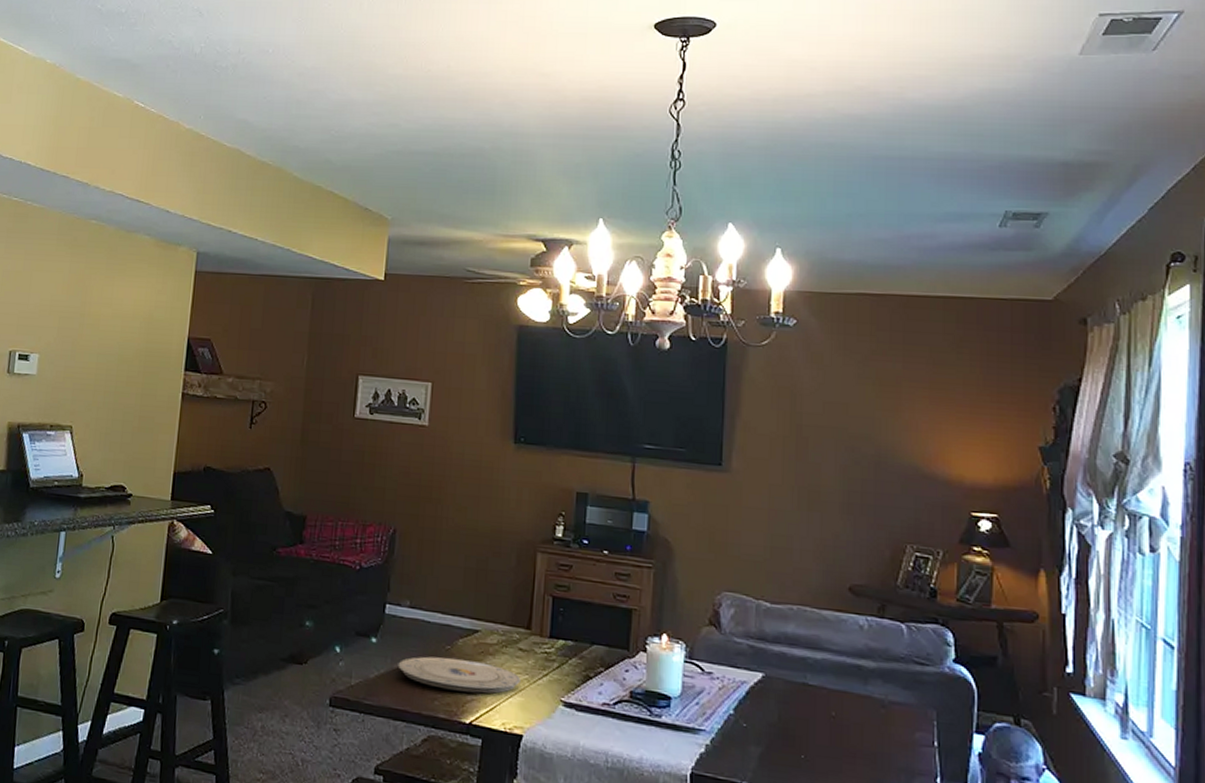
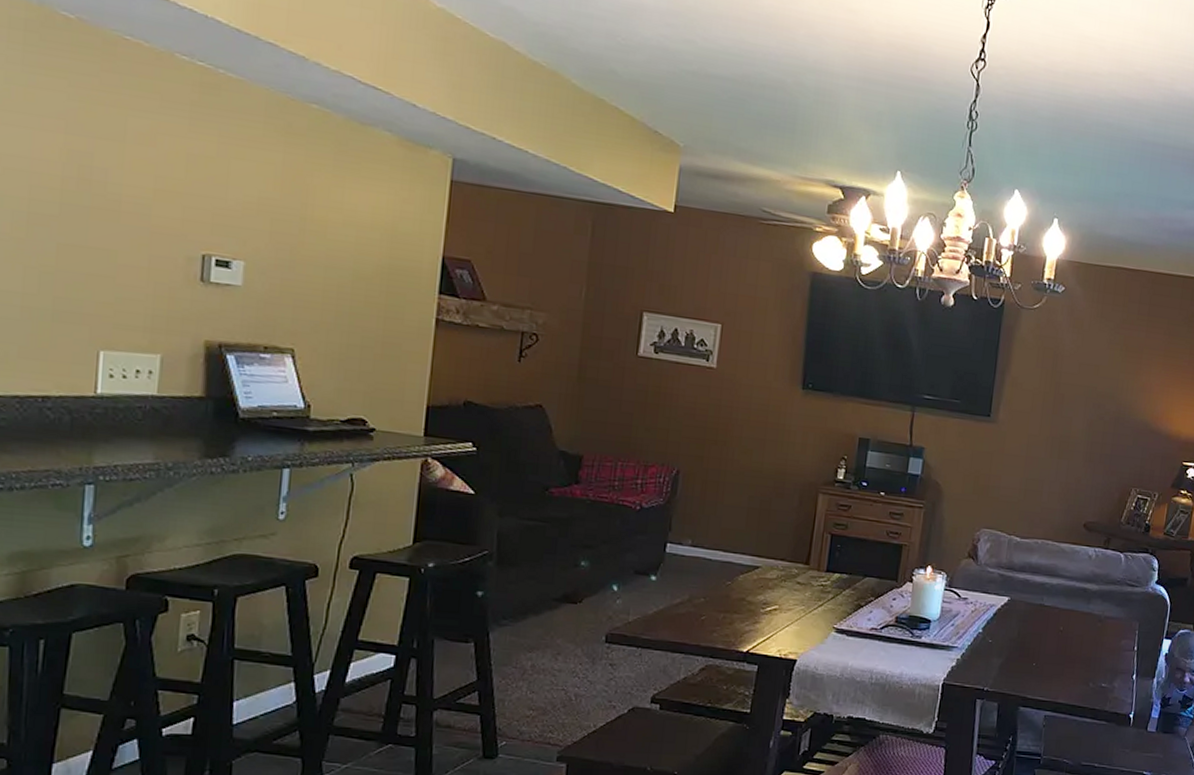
plate: present [398,656,521,694] -> none [677,592,797,625]

